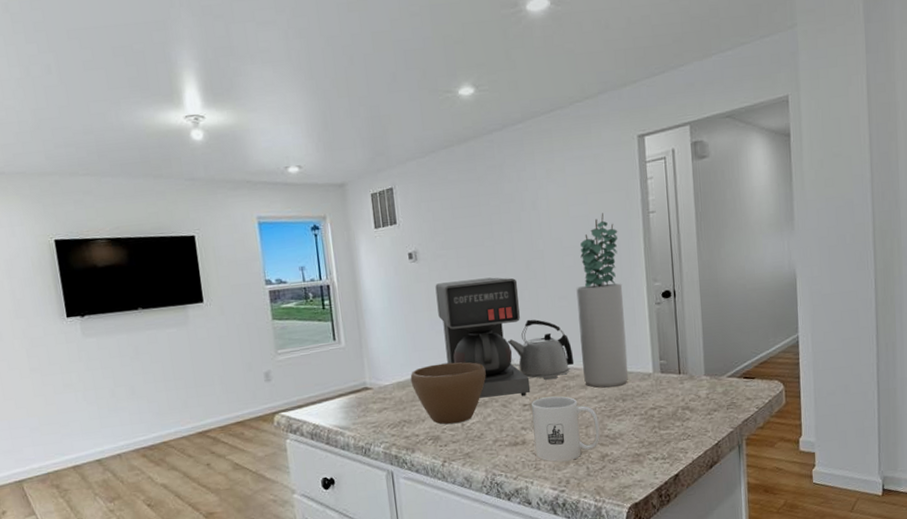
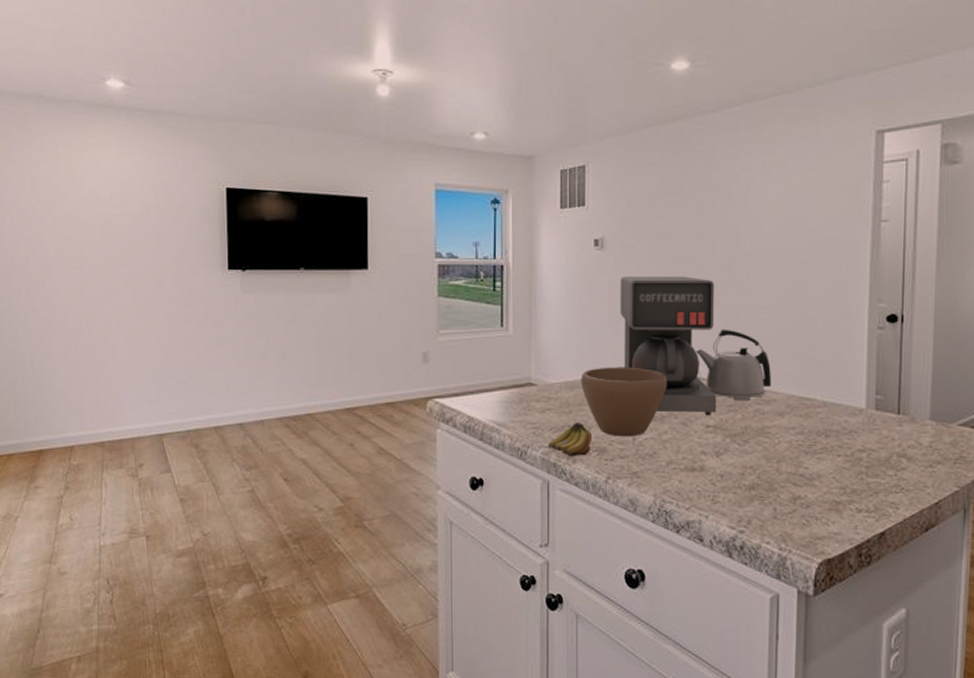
fruit: none [387,416,427,449] -> present [547,422,593,457]
mug: present [531,396,601,463] -> none [715,420,795,498]
vase: present [576,213,629,388] -> none [782,216,841,419]

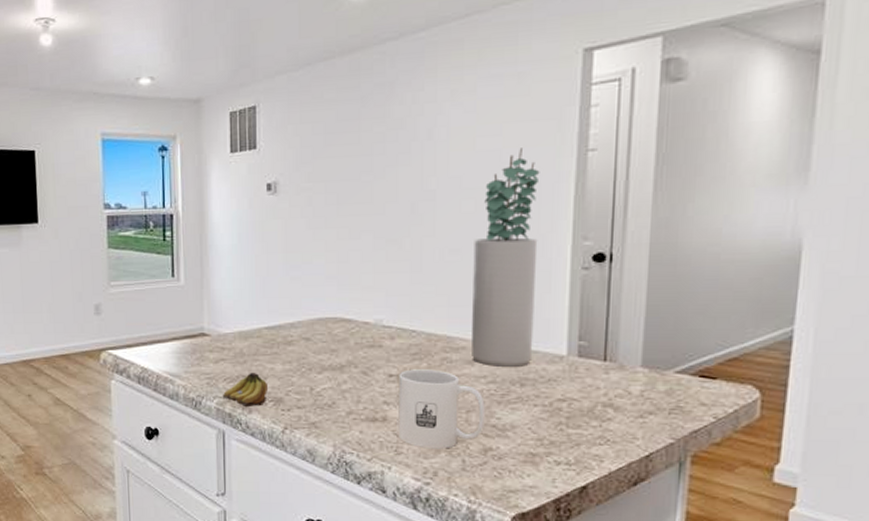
bowl: present [581,367,667,437] -> none [255,315,346,387]
coffee maker: present [617,276,717,416] -> none [293,219,400,365]
kettle: present [695,329,772,400] -> none [376,273,461,348]
mug: none [715,420,795,498] -> present [398,369,486,449]
vase: none [782,216,841,419] -> present [472,148,540,367]

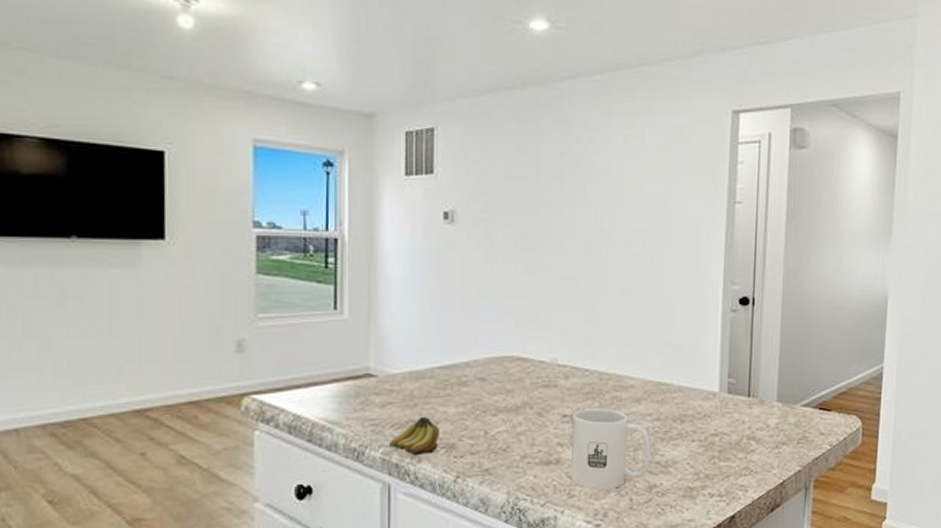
vase: present [472,148,540,367] -> none [639,195,698,404]

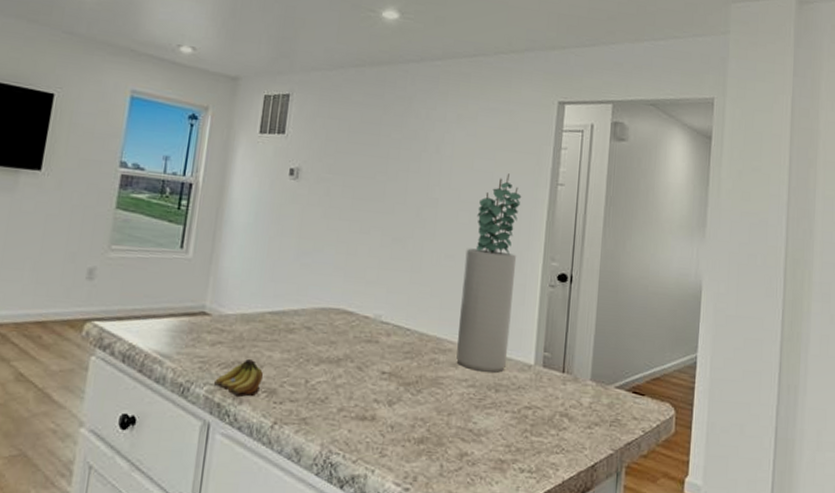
mug: present [571,408,651,490] -> none [384,368,465,453]
vase: none [639,195,698,404] -> present [456,173,522,373]

